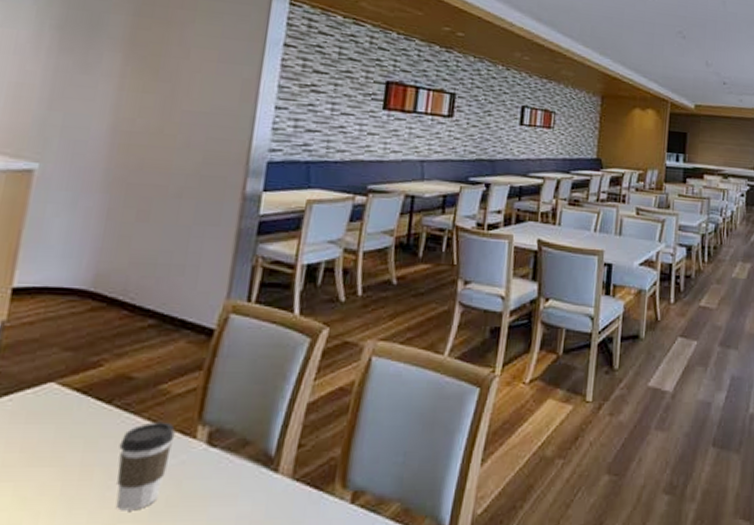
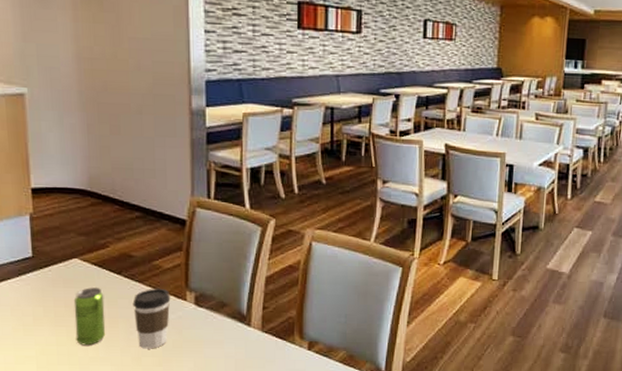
beverage can: none [24,421,81,509] -> present [73,286,106,346]

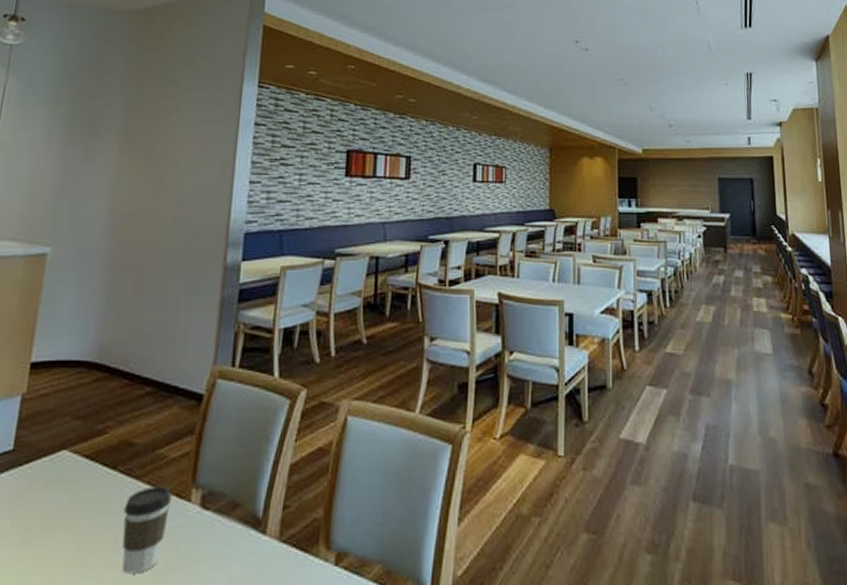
beverage can: present [73,286,106,346] -> none [43,487,91,573]

